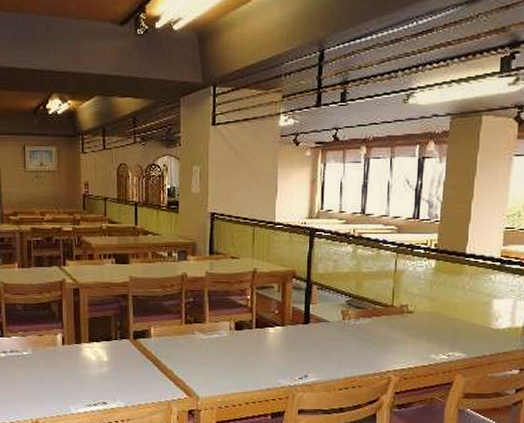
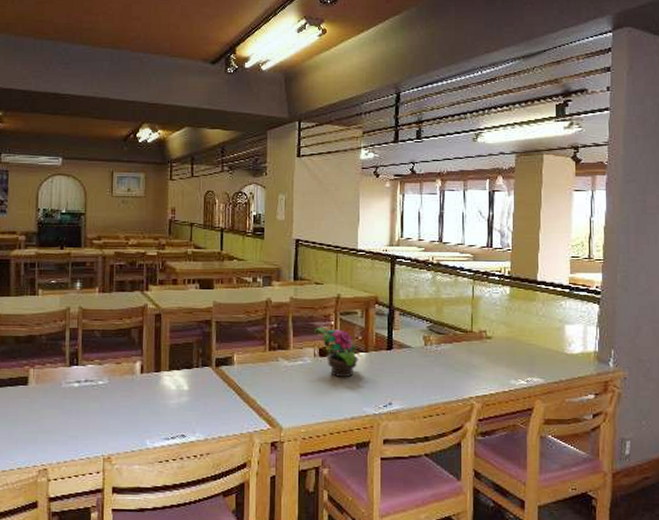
potted flower: none [230,302,278,350] -> present [314,328,362,377]

